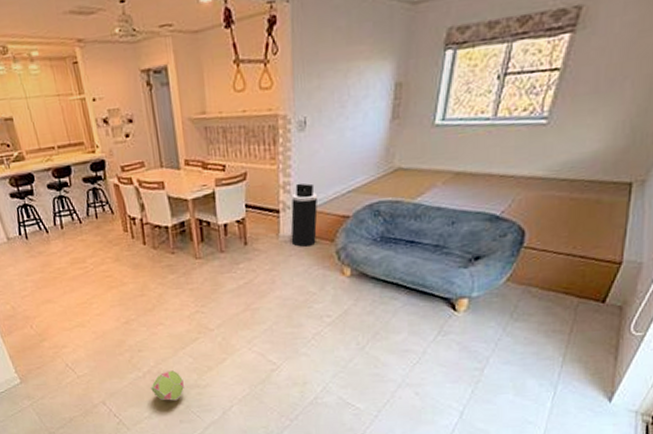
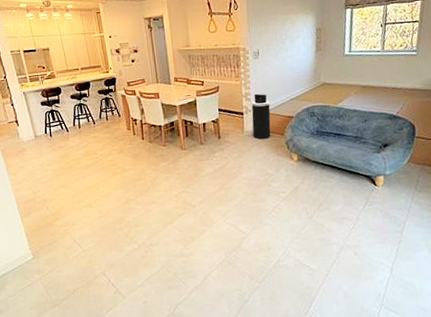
ball: present [151,370,184,401] -> none [144,242,172,270]

